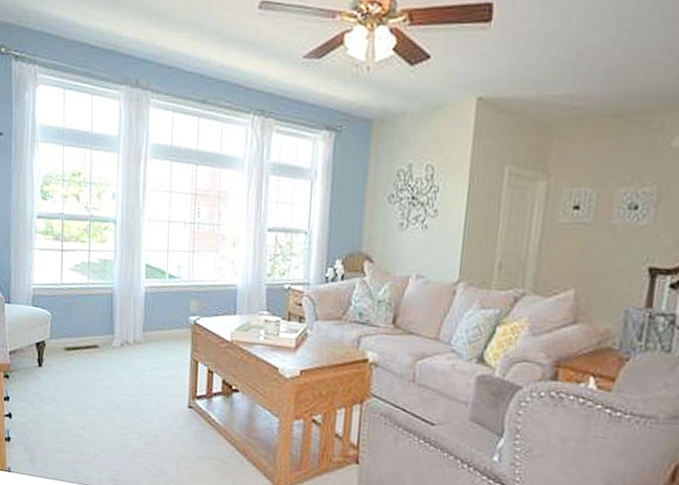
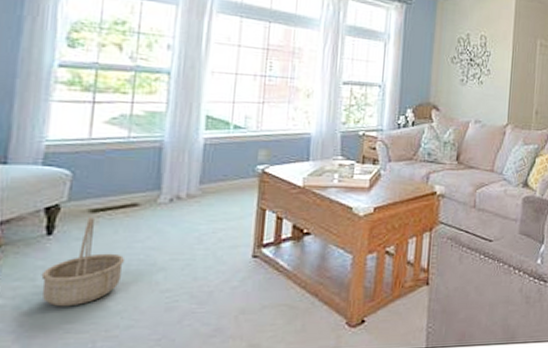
basket: none [37,353,92,430] -> present [41,216,126,307]

